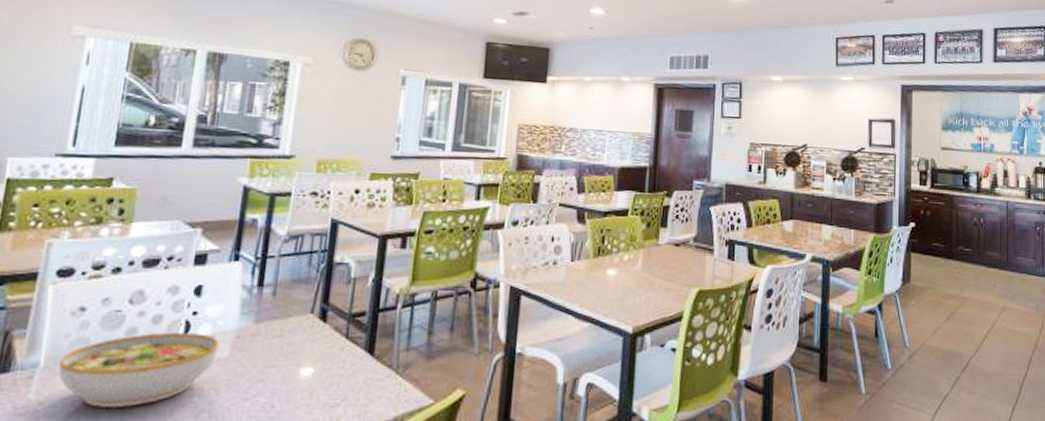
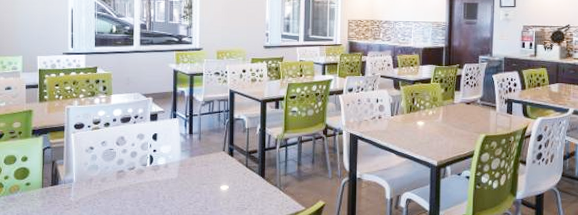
bowl: present [58,333,219,407] -> none [83,163,171,206]

